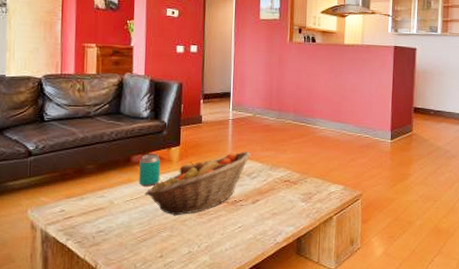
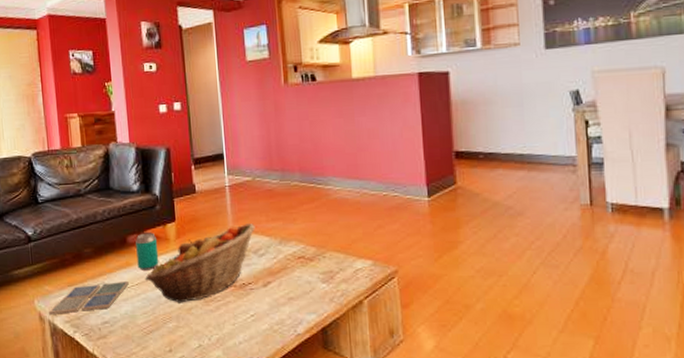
drink coaster: none [42,195,128,223] -> present [49,281,129,314]

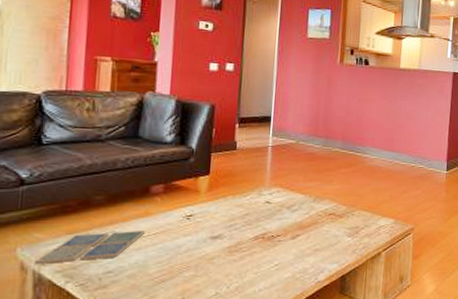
beverage can: present [136,232,159,270] -> none [158,183,186,220]
fruit basket: present [145,223,255,303] -> none [165,181,292,253]

